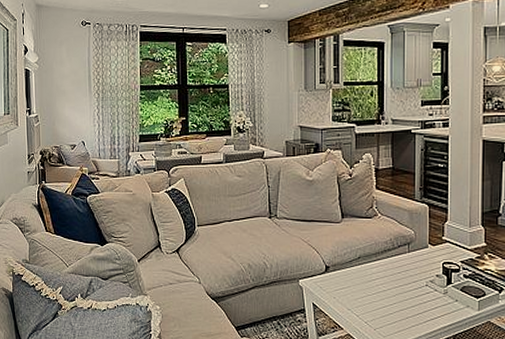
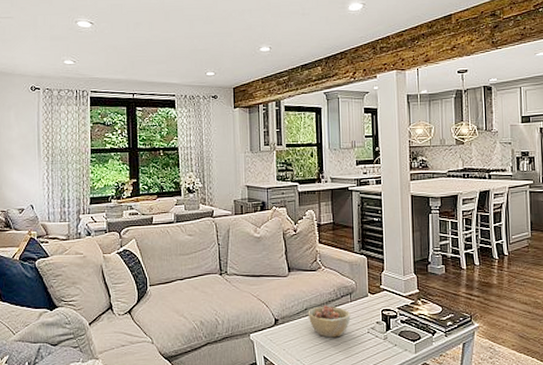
bowl: none [361,254,408,289] -> present [307,304,351,338]

